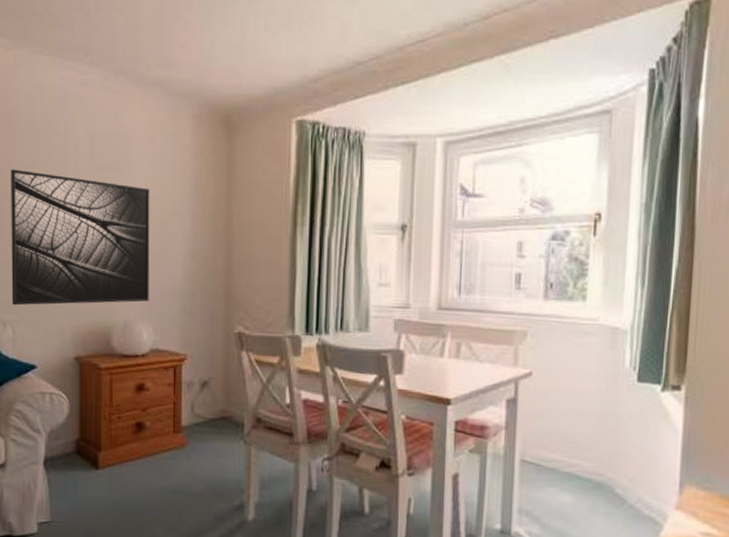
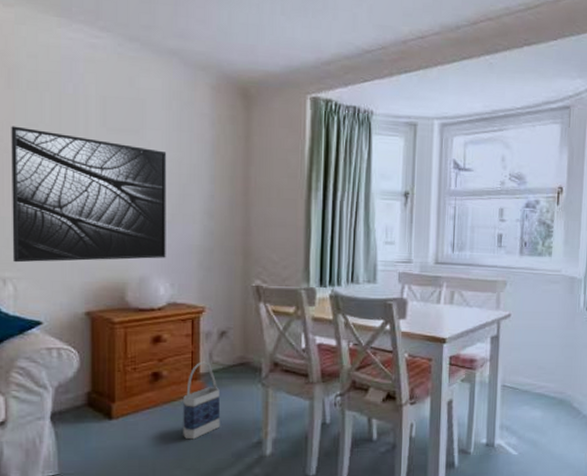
bag: none [165,413,202,497] -> present [183,361,221,440]

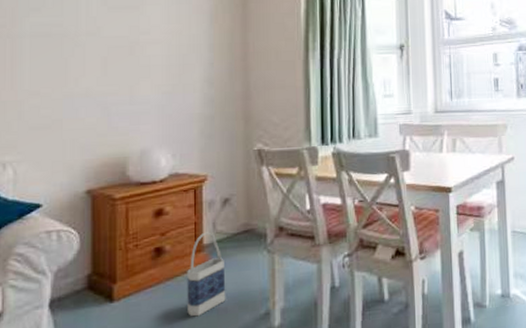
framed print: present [11,126,167,263] -> none [13,12,167,146]

